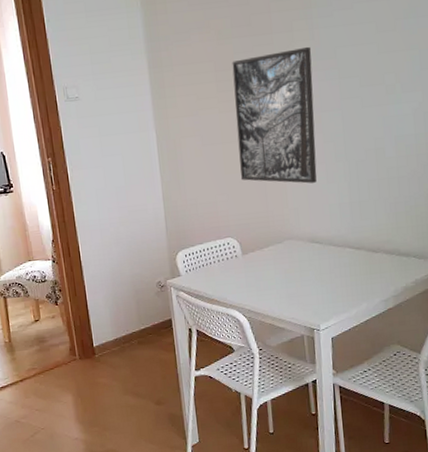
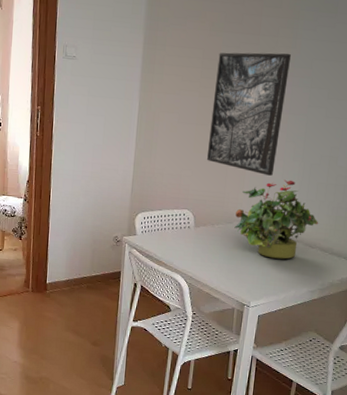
potted plant: none [284,183,378,273] -> present [234,179,319,259]

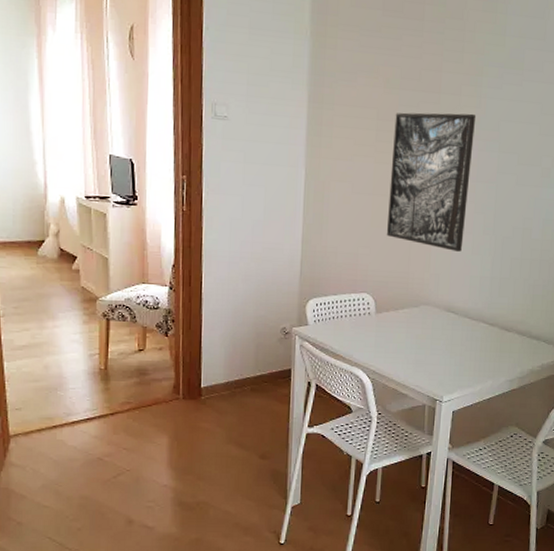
potted plant: present [234,179,319,259] -> none [421,255,515,346]

